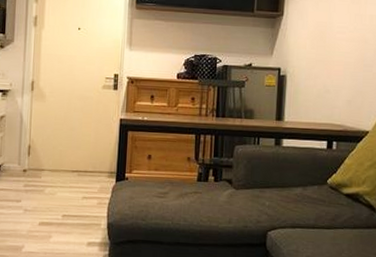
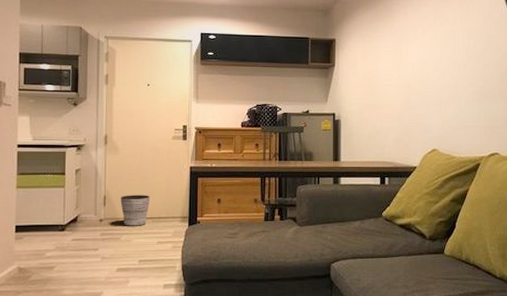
planter pot: none [45,145,76,179] -> present [120,195,150,226]

